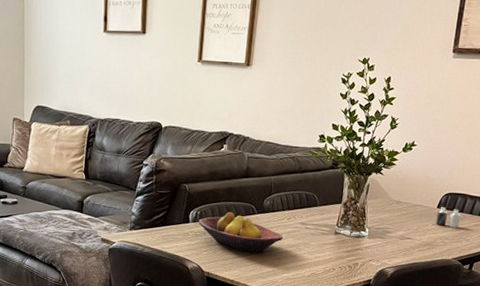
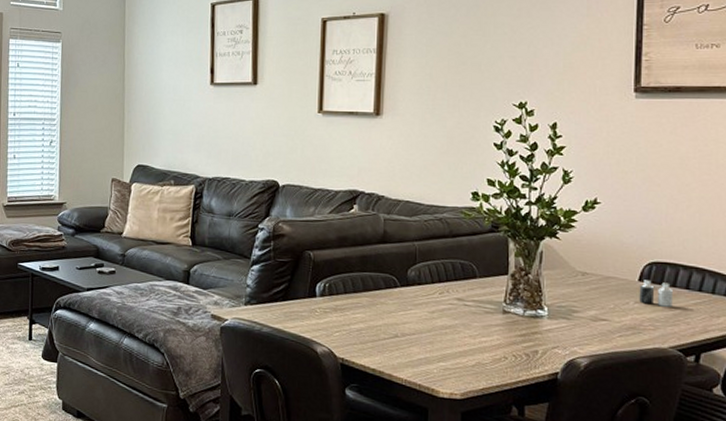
fruit bowl: present [198,212,283,252] -> none [327,284,436,335]

